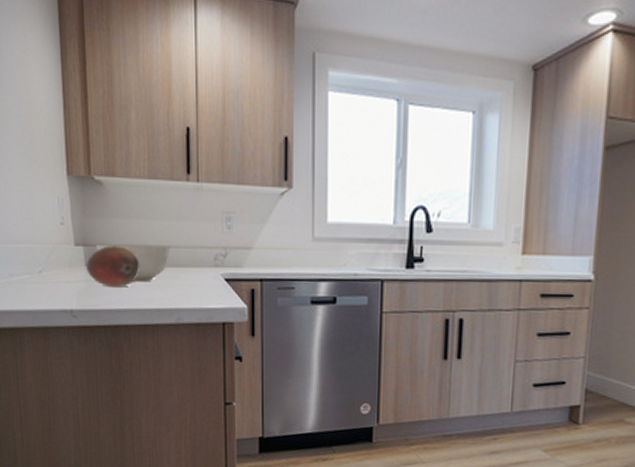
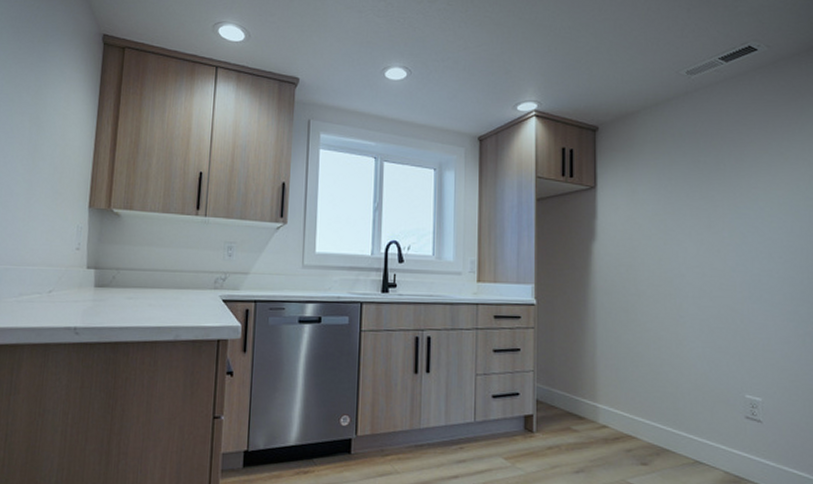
fruit: present [86,245,140,287] -> none [95,269,146,307]
bowl: present [96,244,171,282] -> none [107,267,176,302]

